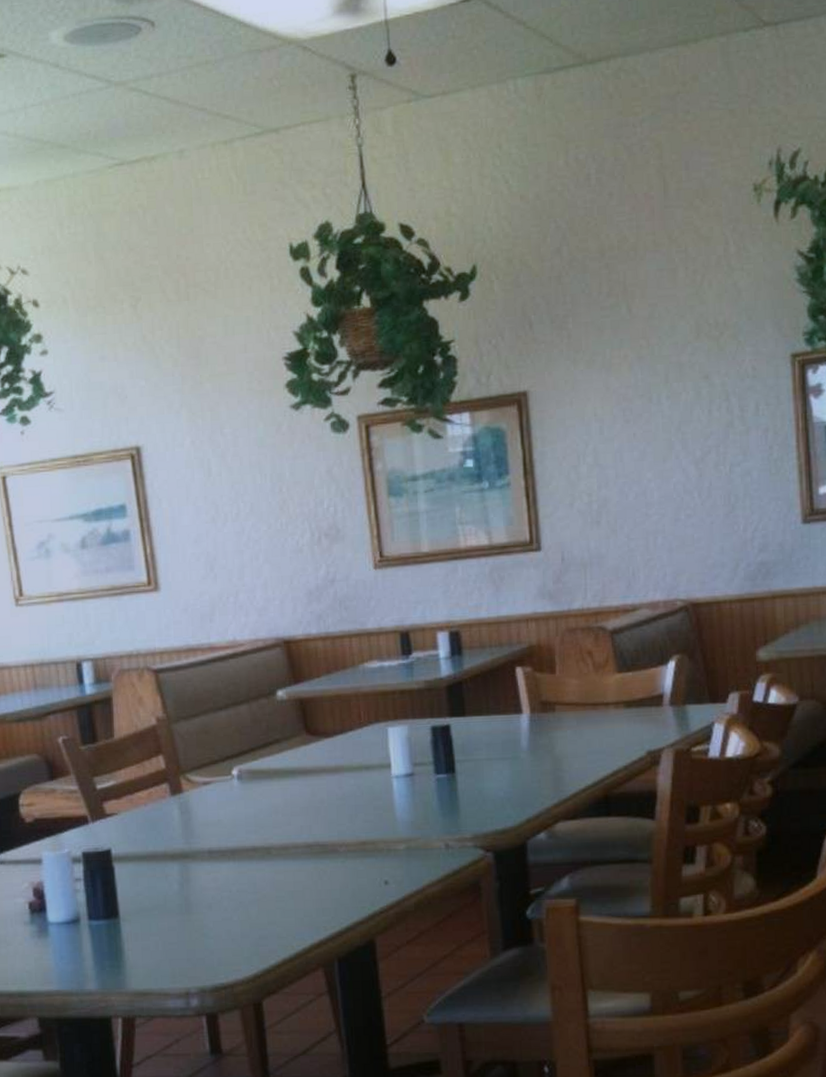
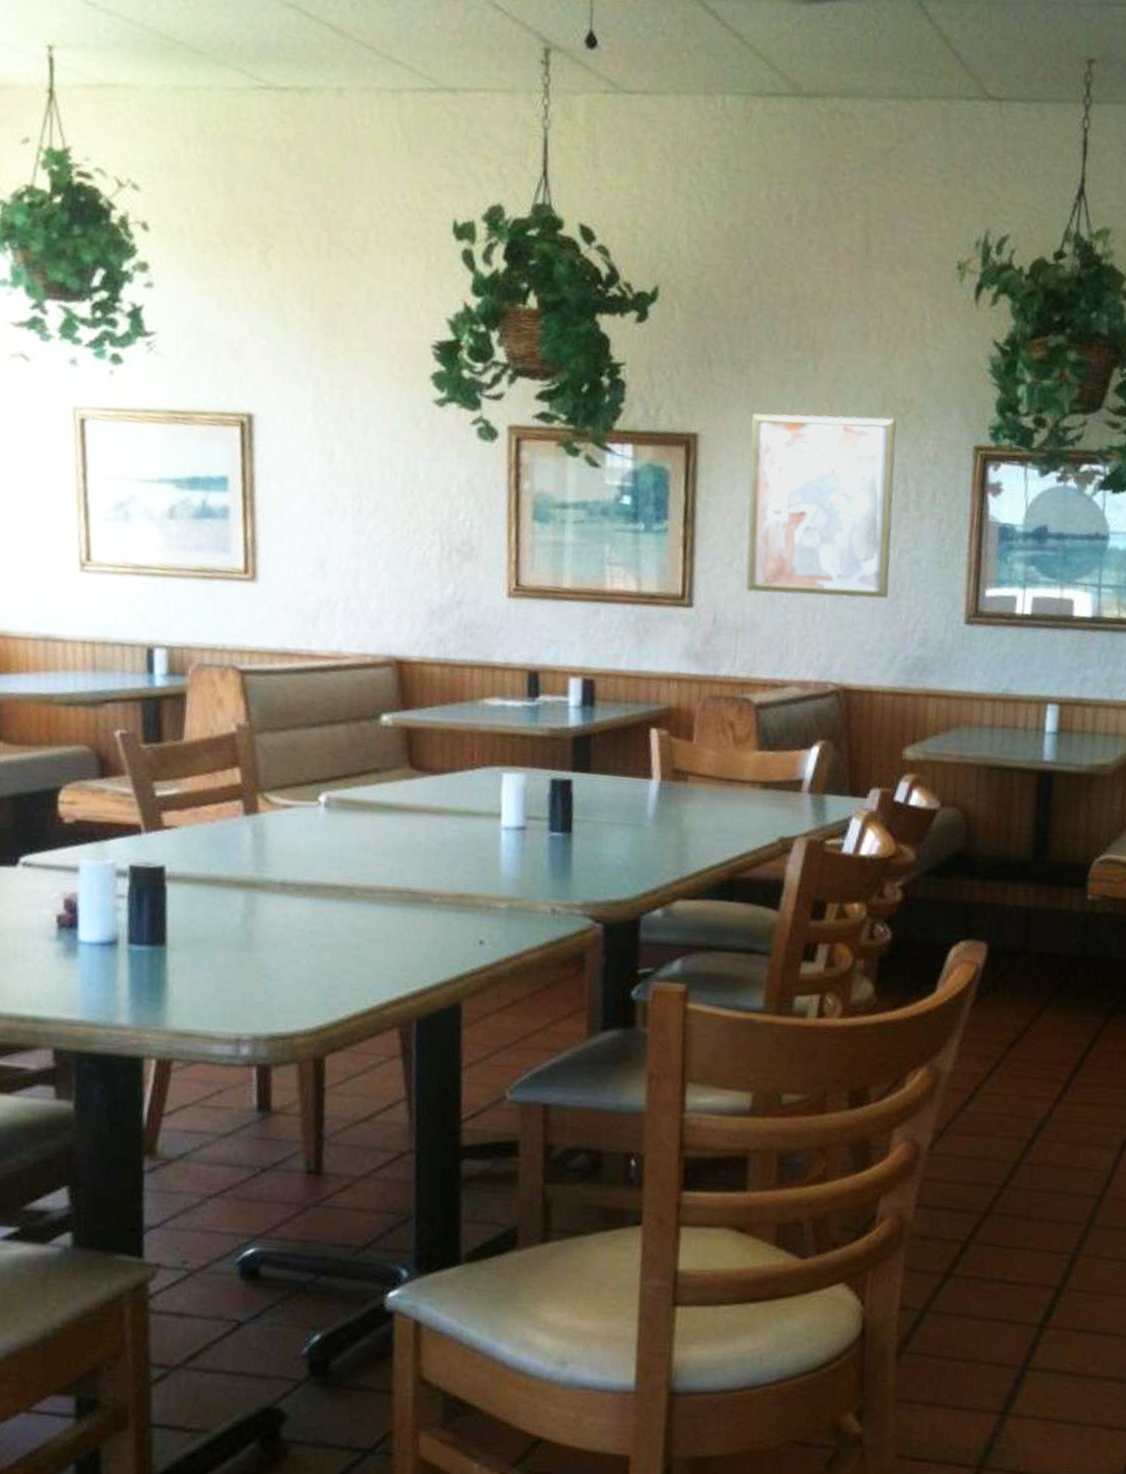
wall art: none [575,342,725,527] -> present [745,413,897,599]

